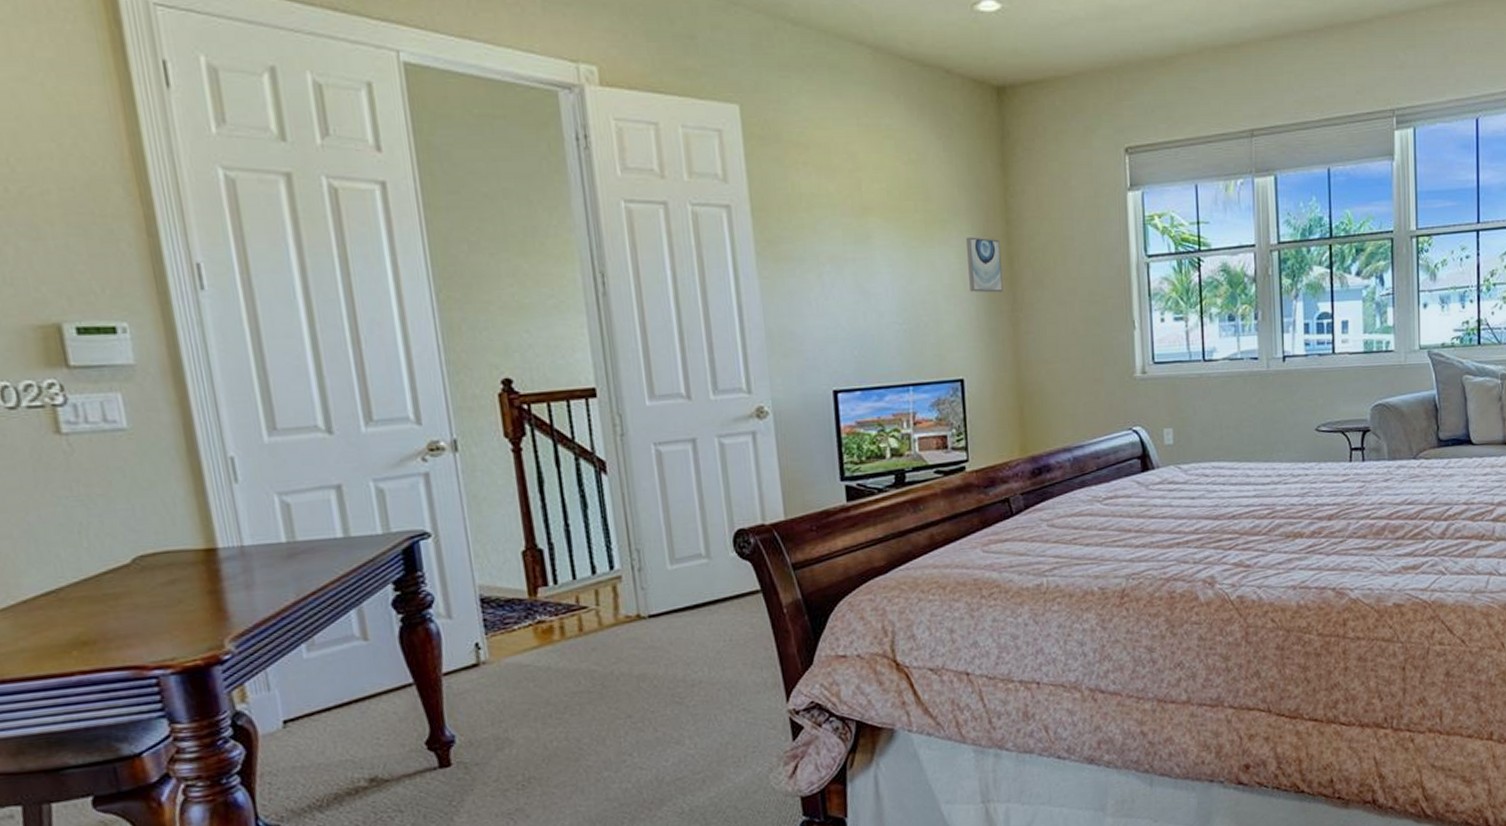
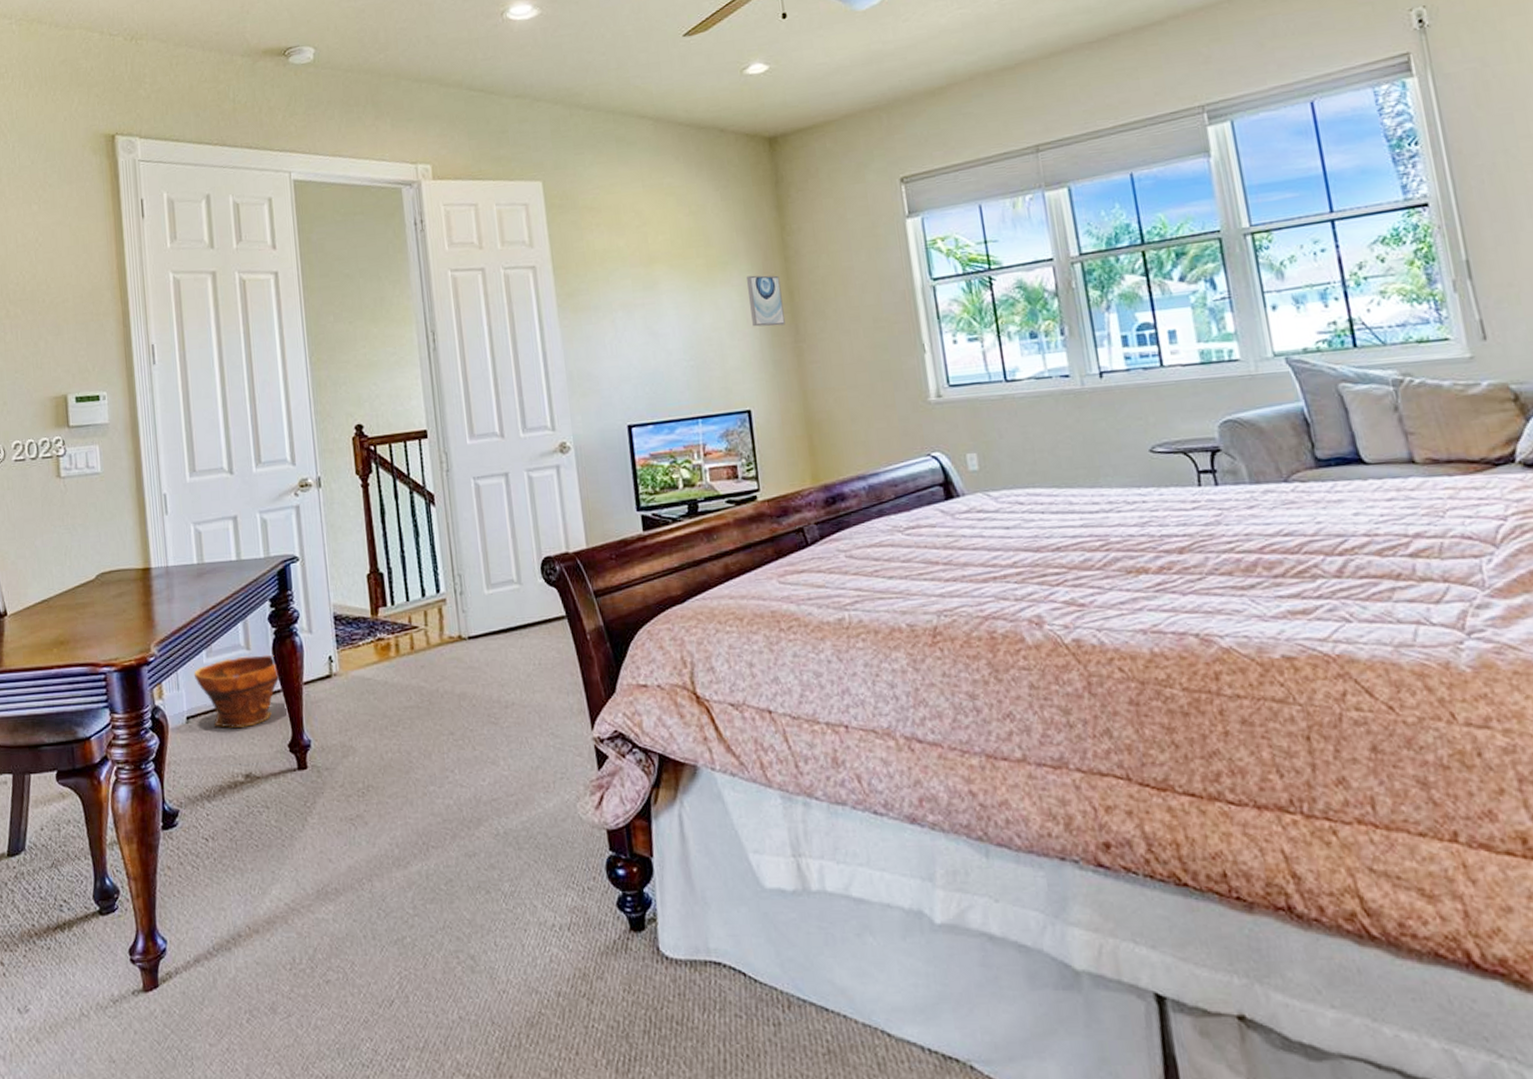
planter: none [289,645,411,730] -> present [193,654,280,728]

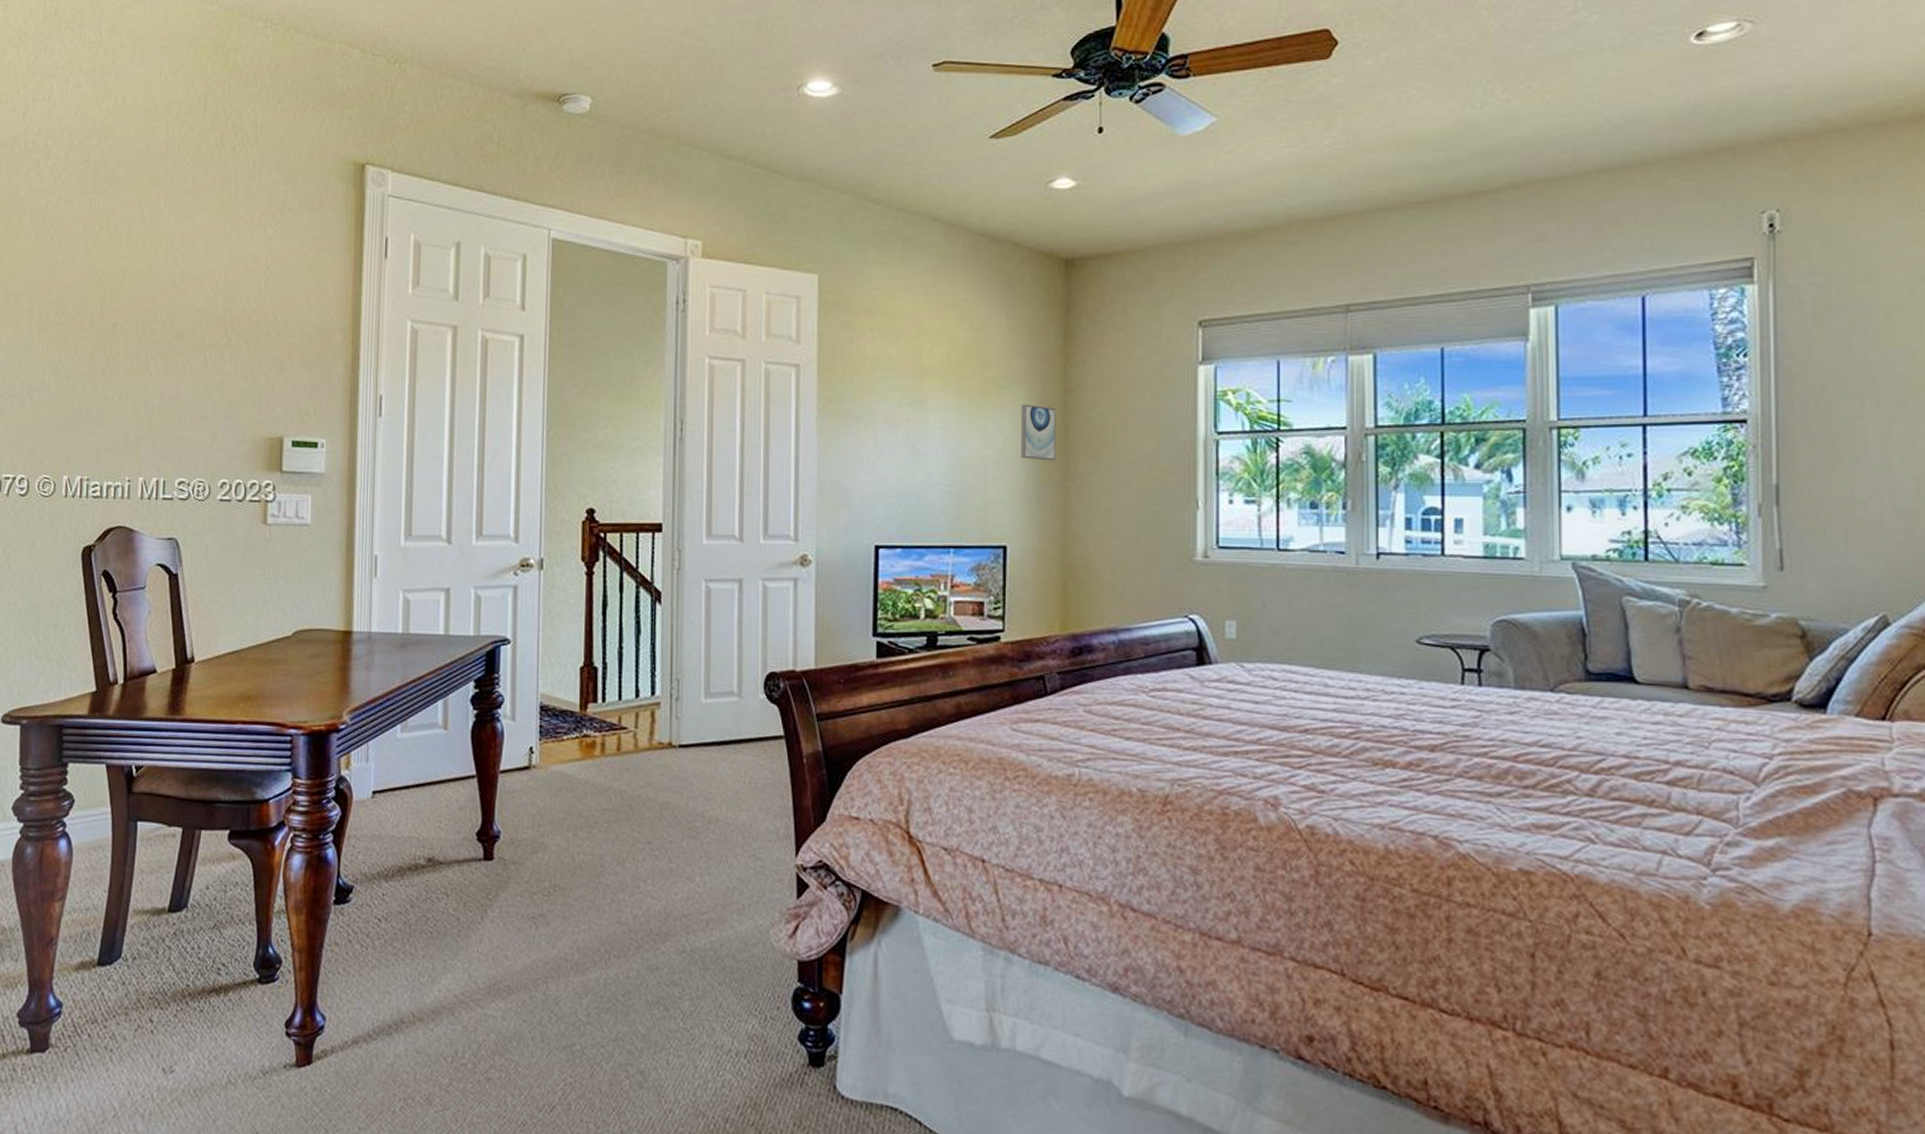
planter: present [193,654,280,728] -> none [385,735,476,810]

